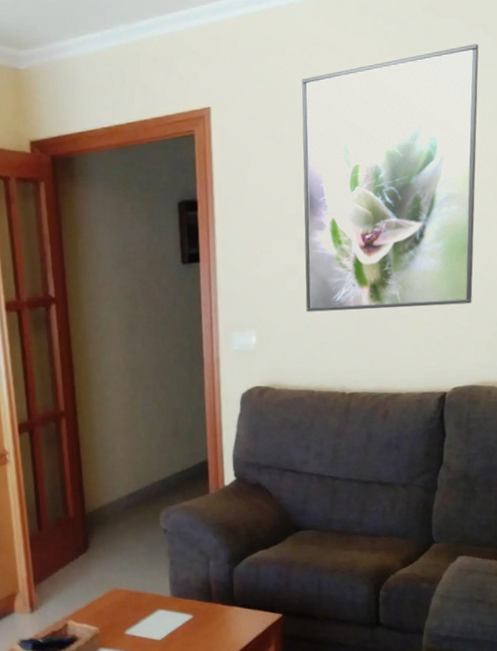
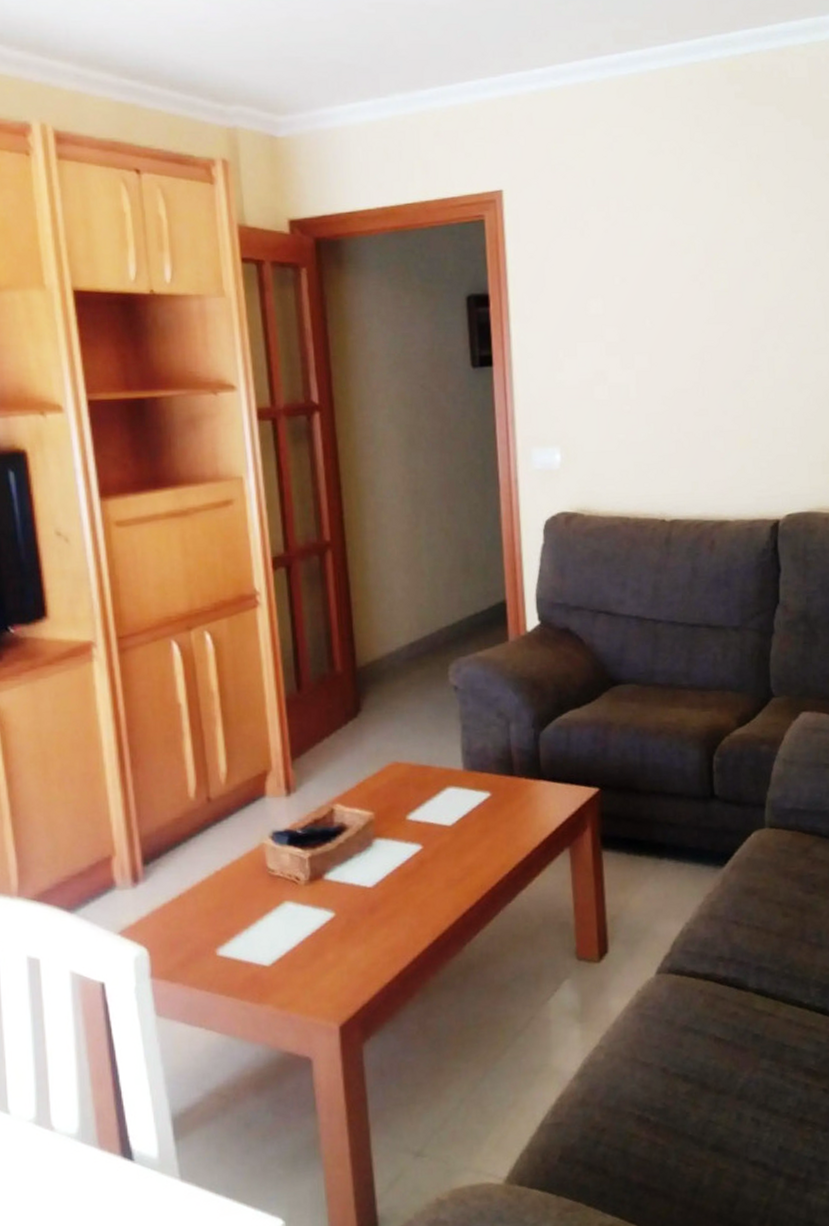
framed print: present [302,43,479,312] -> none [606,135,803,426]

